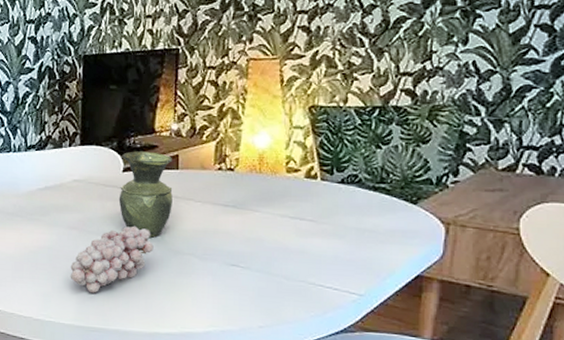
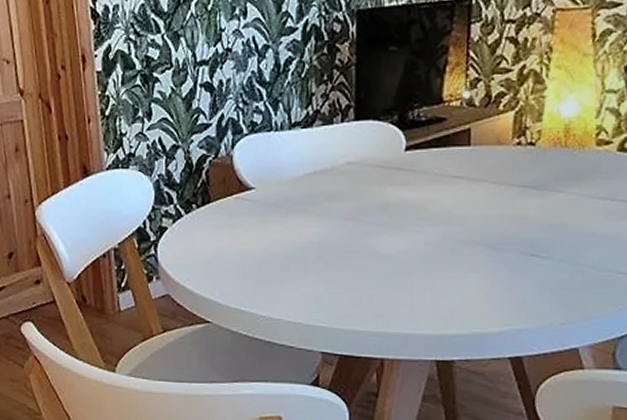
fruit: present [70,226,154,293] -> none [344,213,441,293]
vase: present [118,151,173,238] -> none [400,125,464,227]

